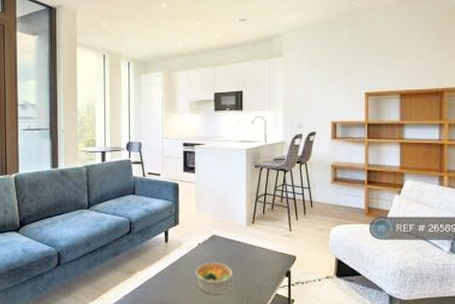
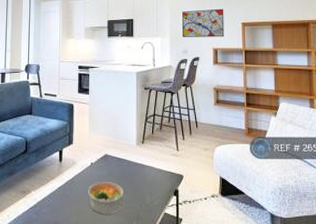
wall art: none [297,77,345,110] -> present [181,8,225,37]

